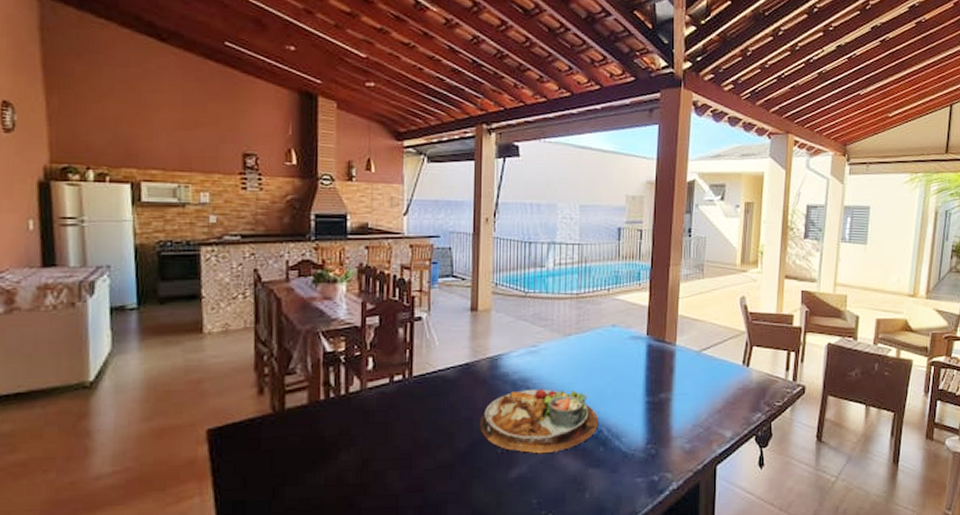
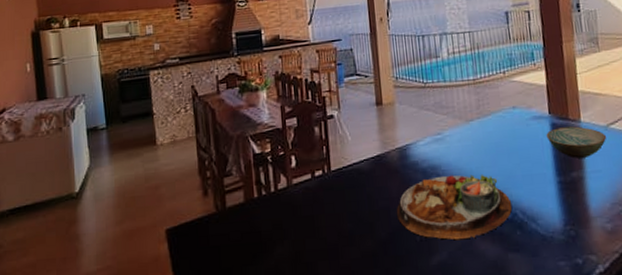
bowl: none [641,349,698,380] -> present [546,126,607,158]

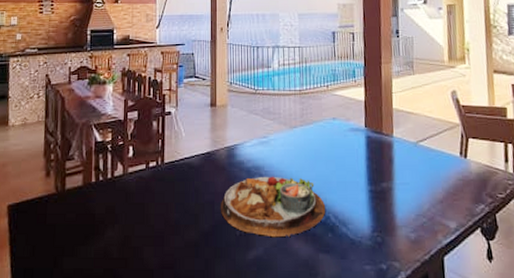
bowl: present [546,126,607,158] -> none [361,141,416,170]

